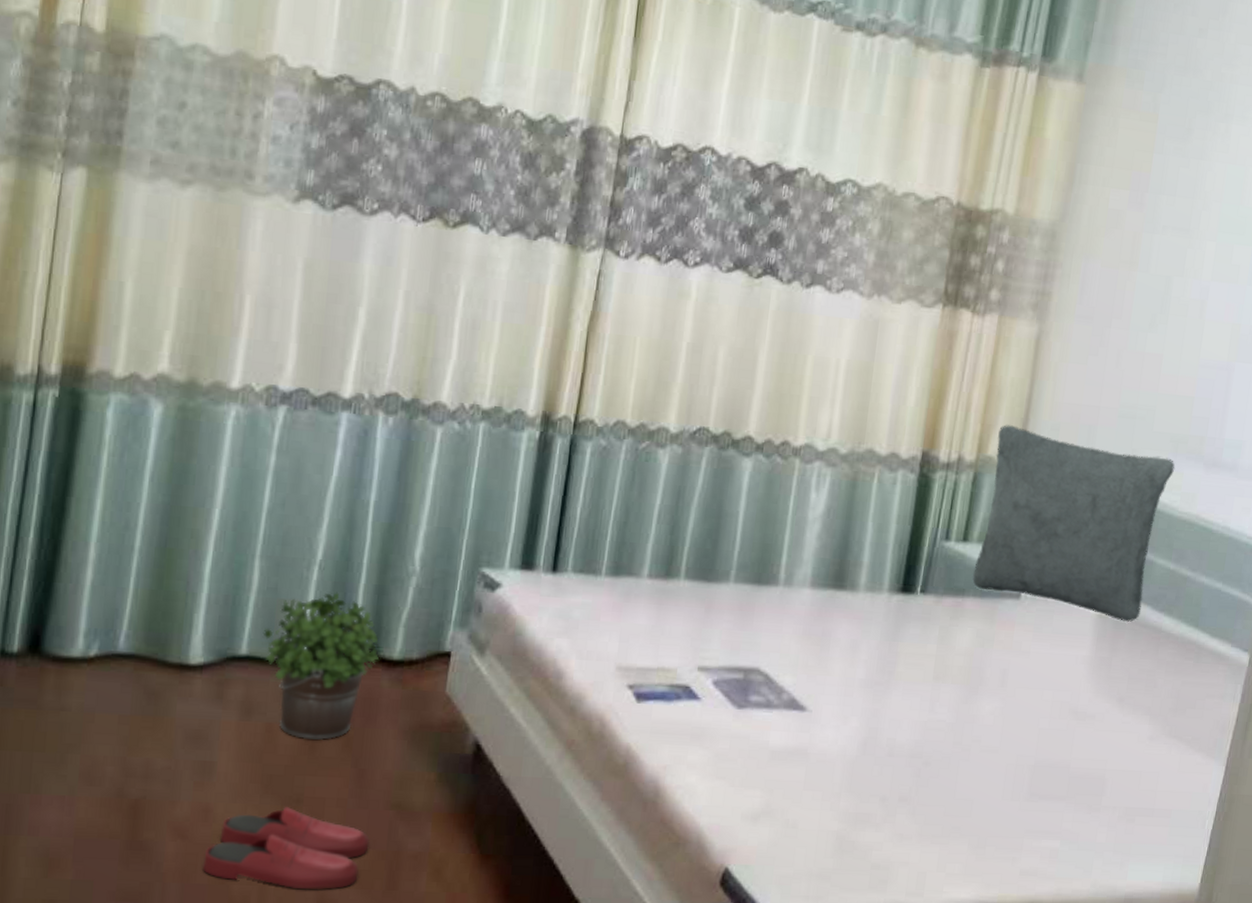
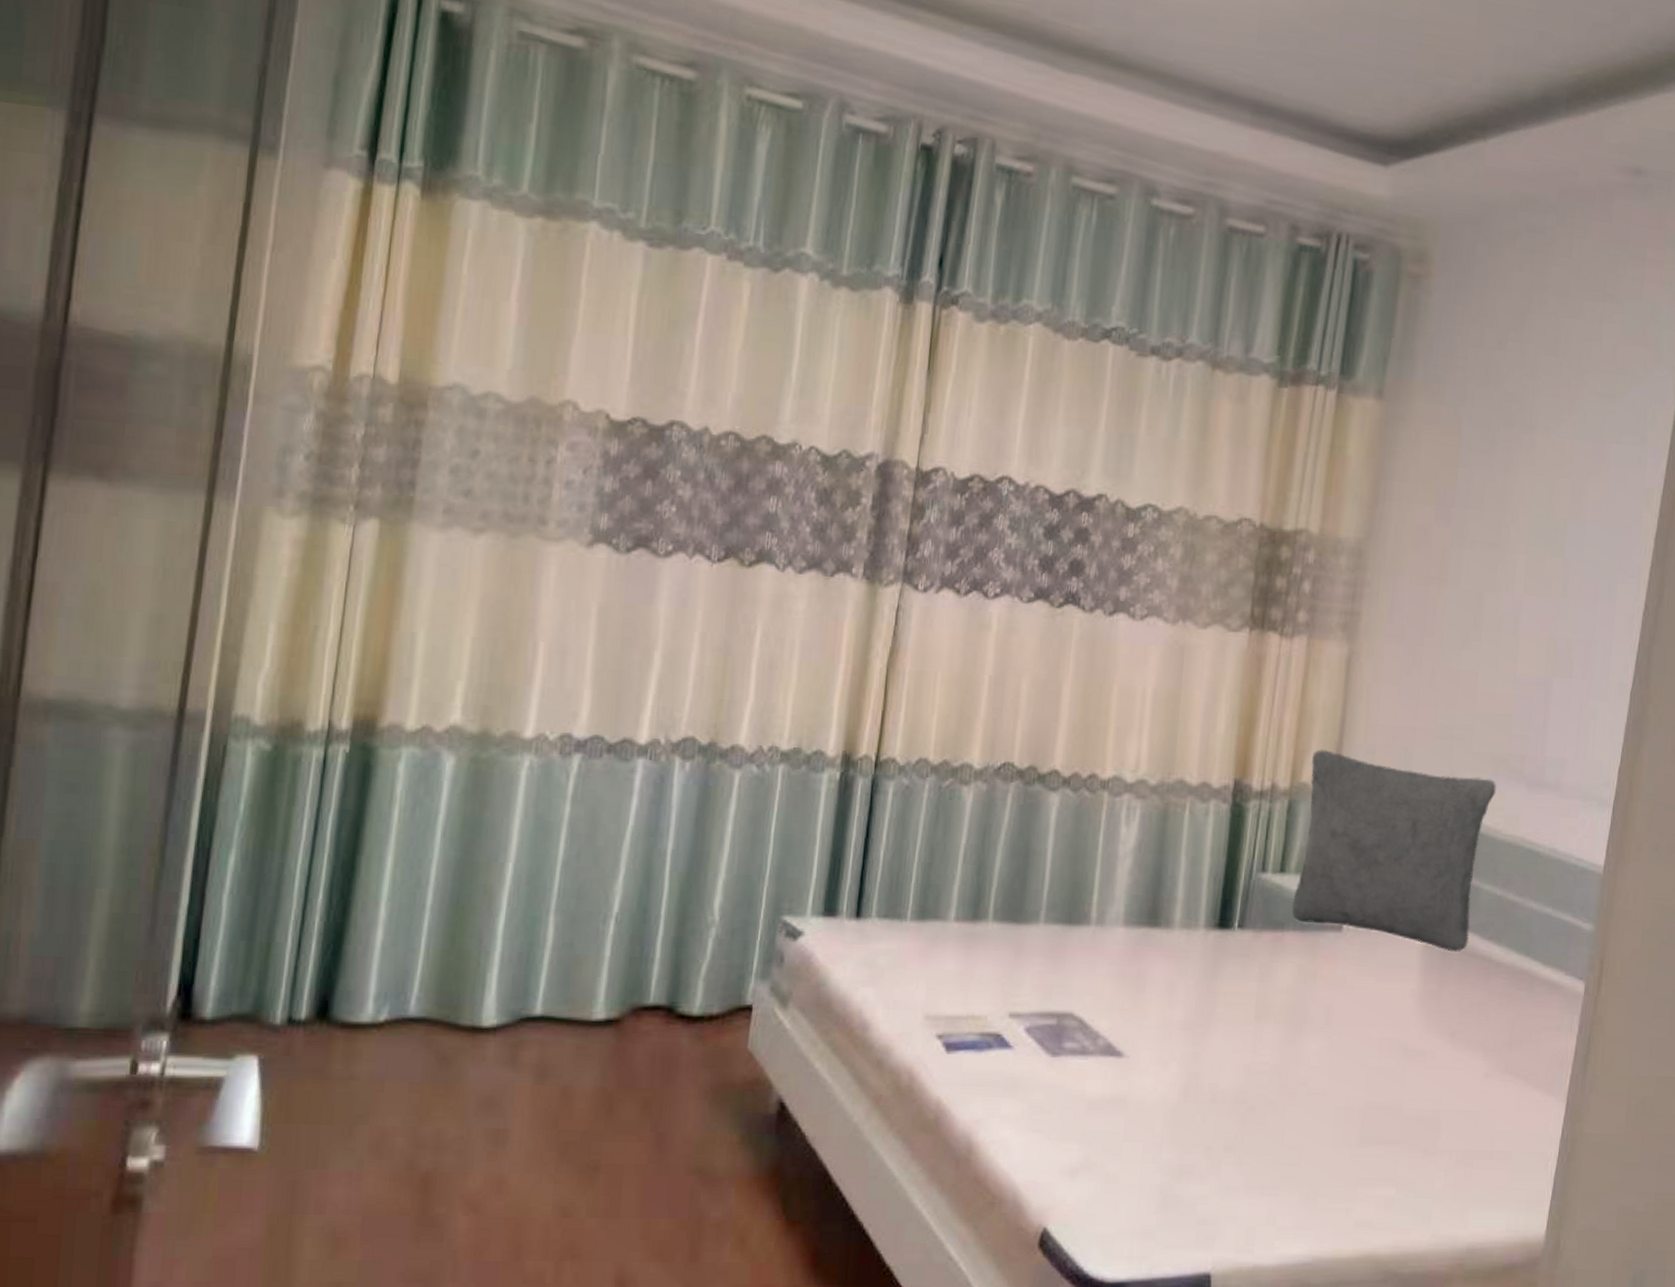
slippers: present [201,806,370,890] -> none [495,1174,670,1264]
potted plant: present [262,592,380,740] -> none [558,946,679,1103]

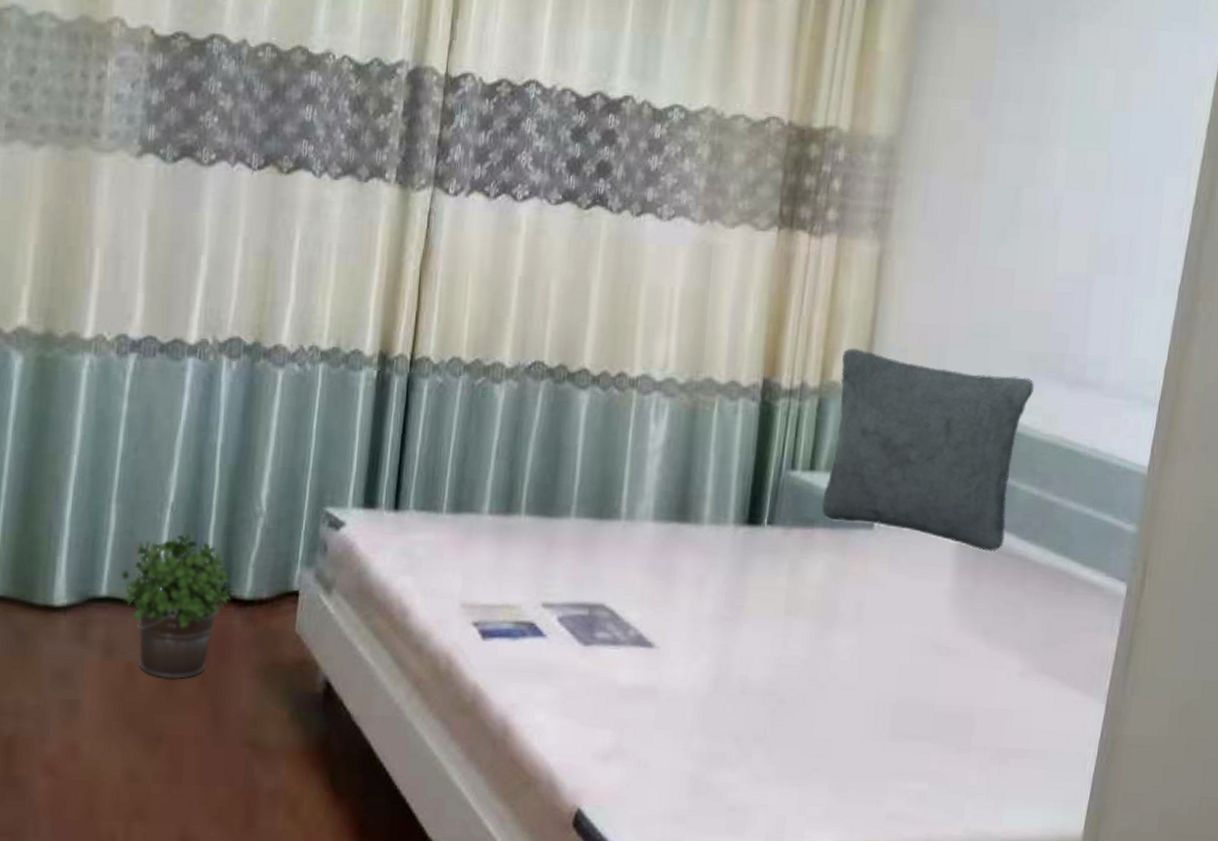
potted plant: none [558,946,679,1103] -> present [121,533,231,679]

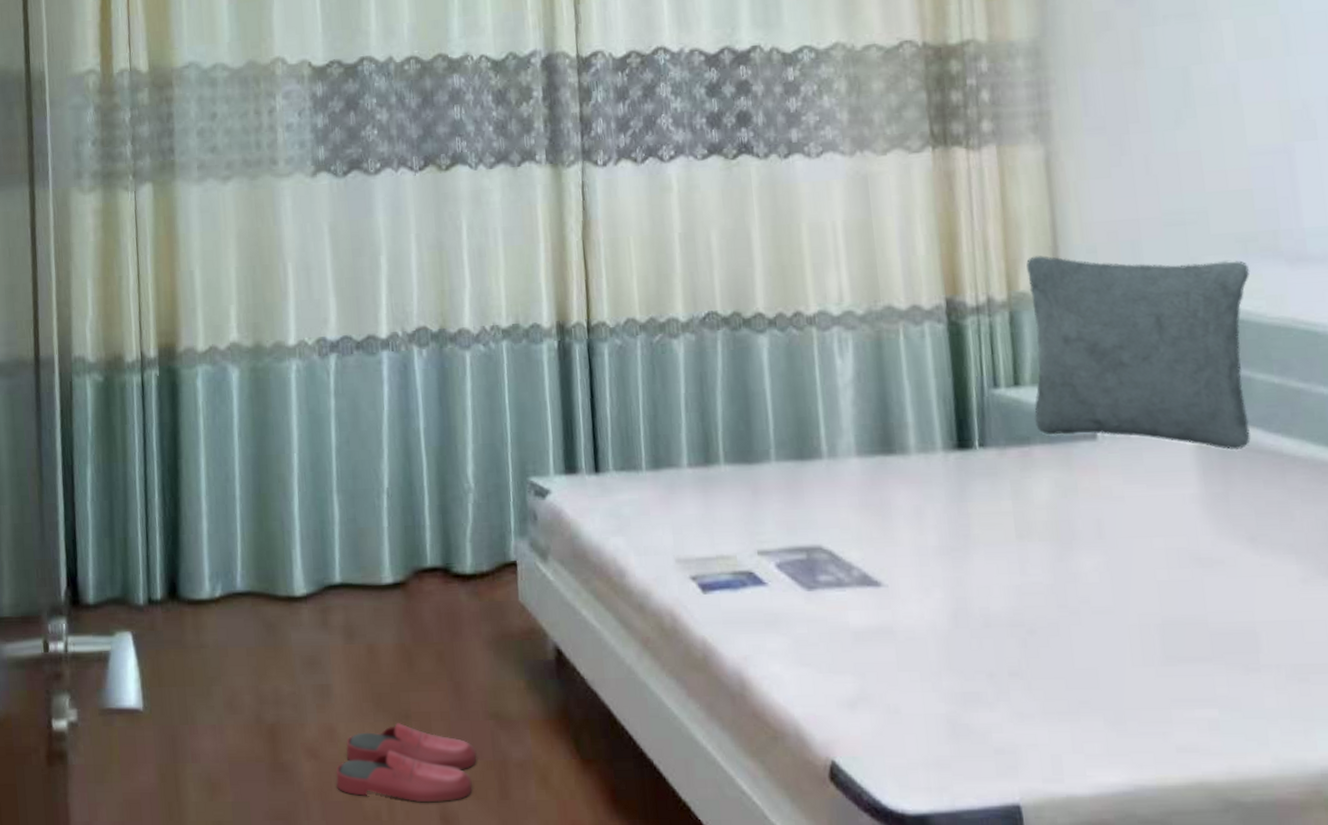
slippers: none [71,743,227,827] -> present [336,722,477,803]
potted plant: present [121,533,231,679] -> none [350,516,453,657]

